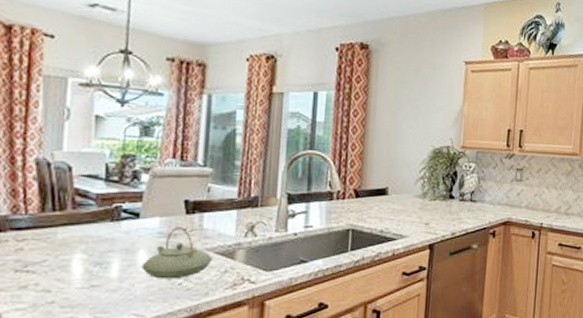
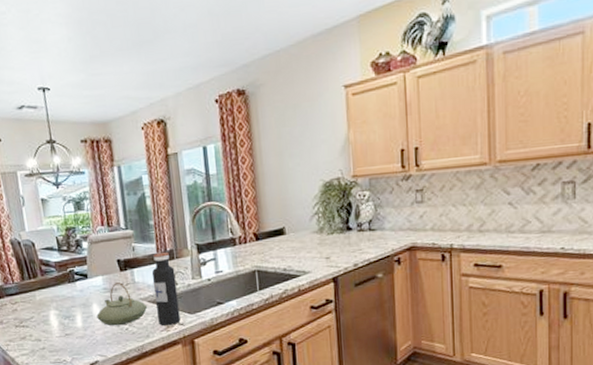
water bottle: none [224,198,256,284] -> present [151,253,180,326]

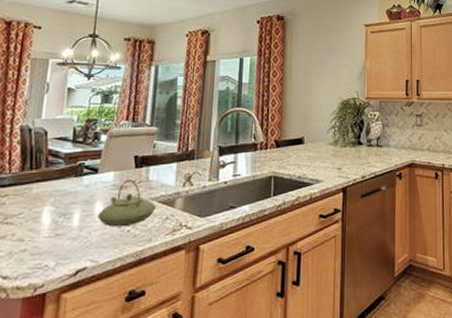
water bottle: present [151,253,180,326] -> none [165,152,193,230]

